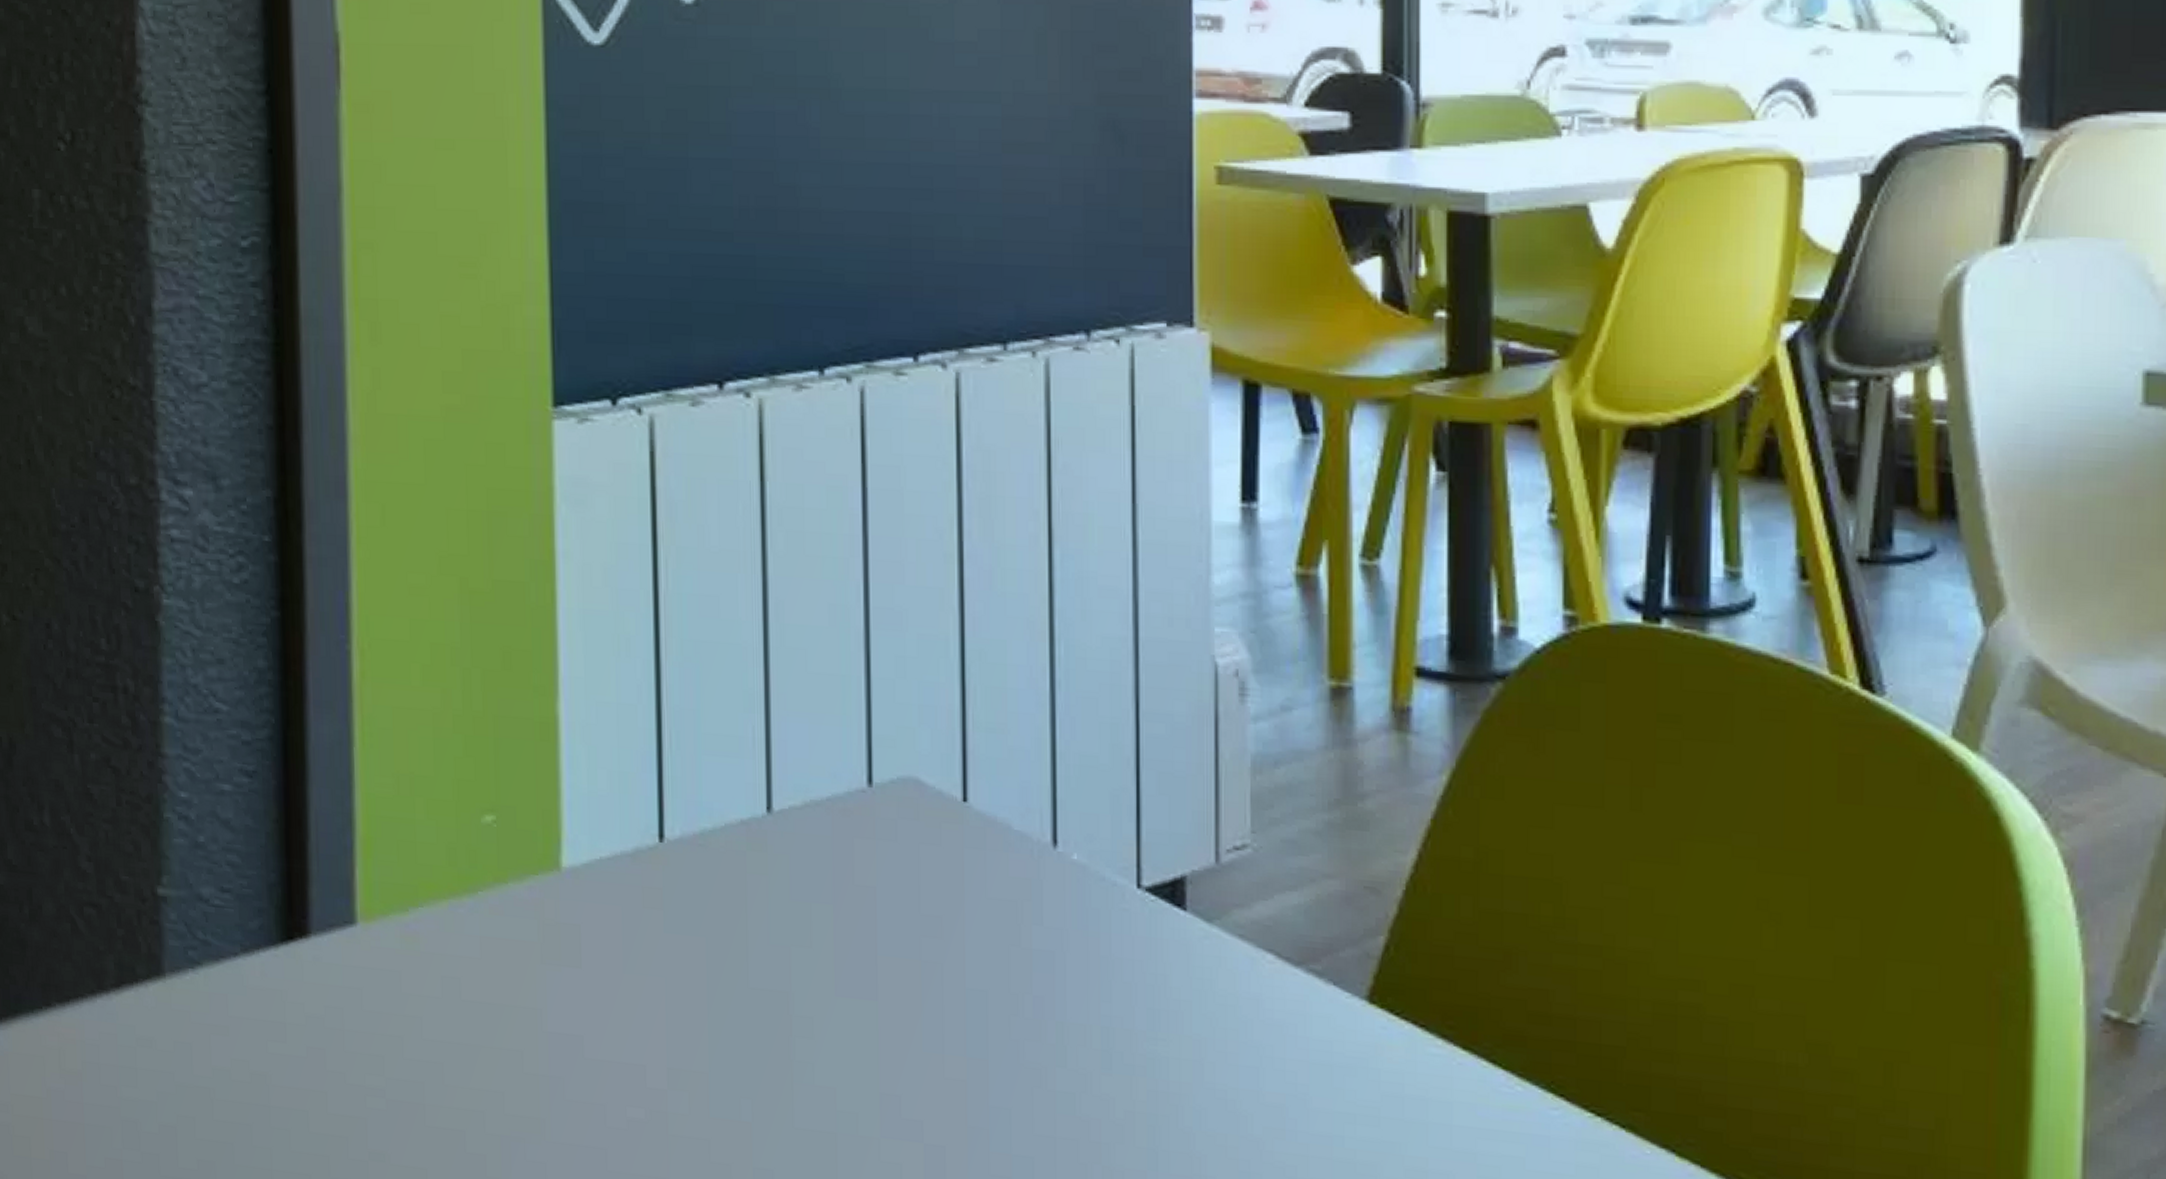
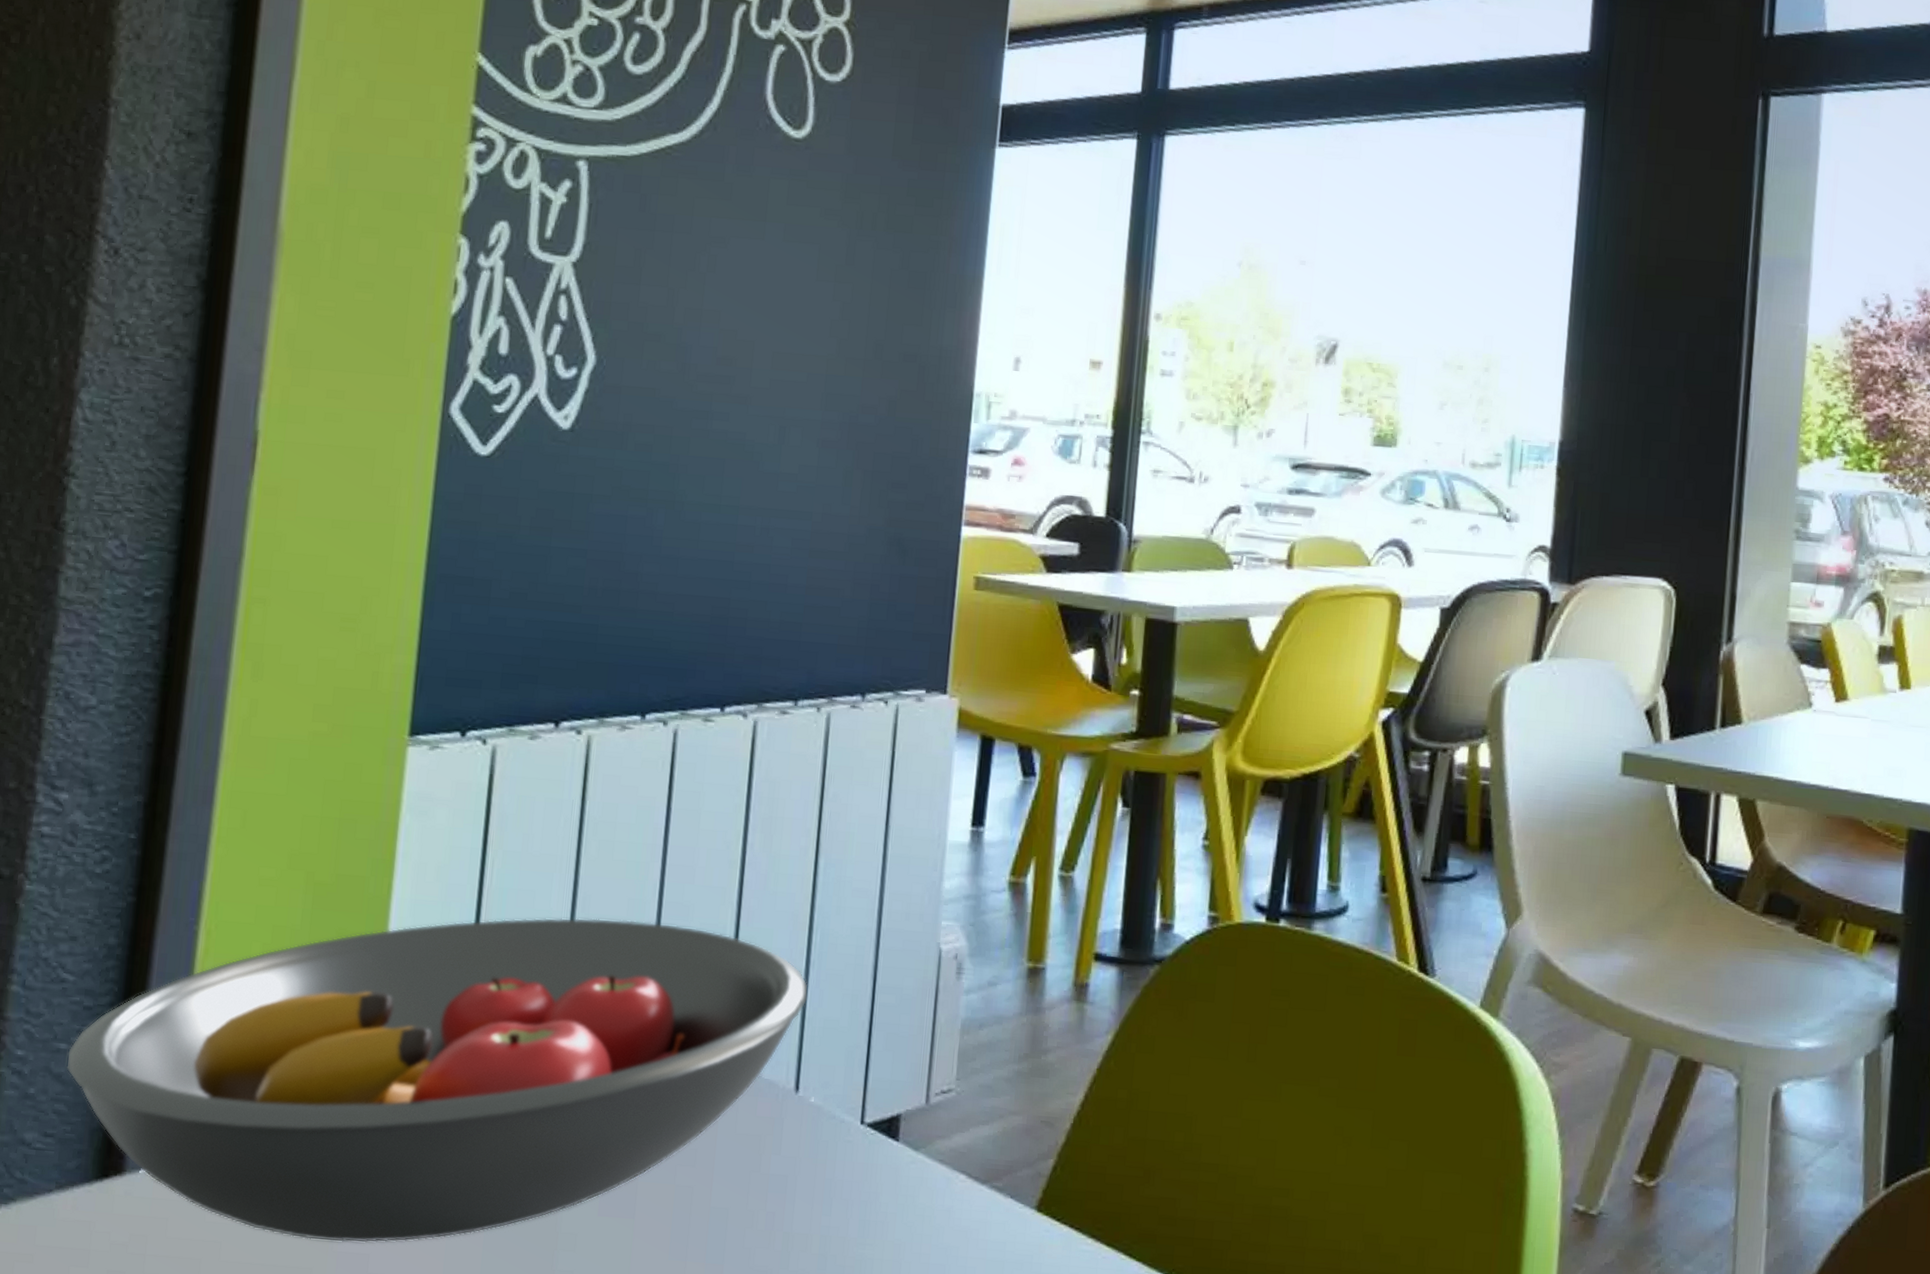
fruit bowl: none [232,629,1057,1023] -> present [66,917,809,1243]

